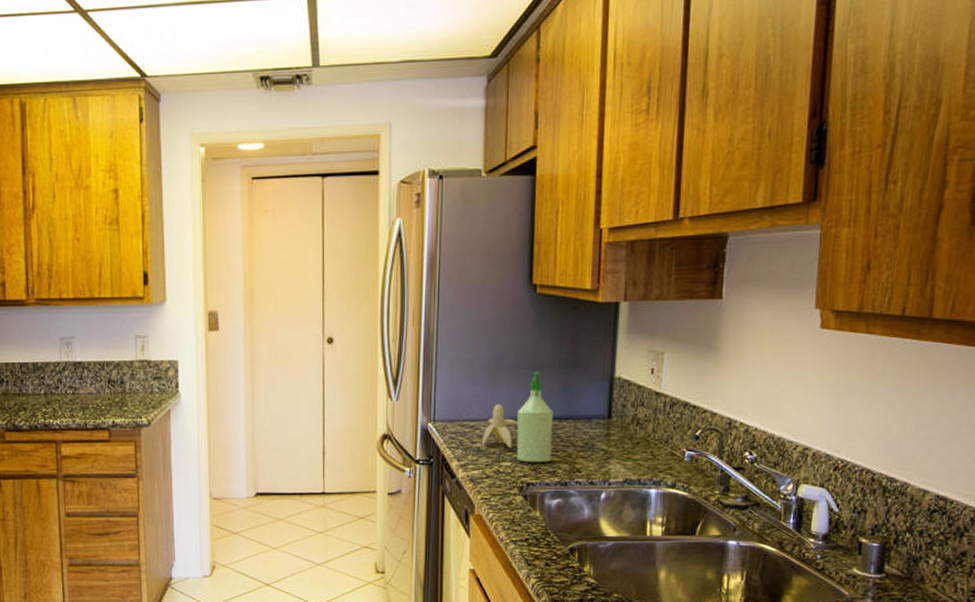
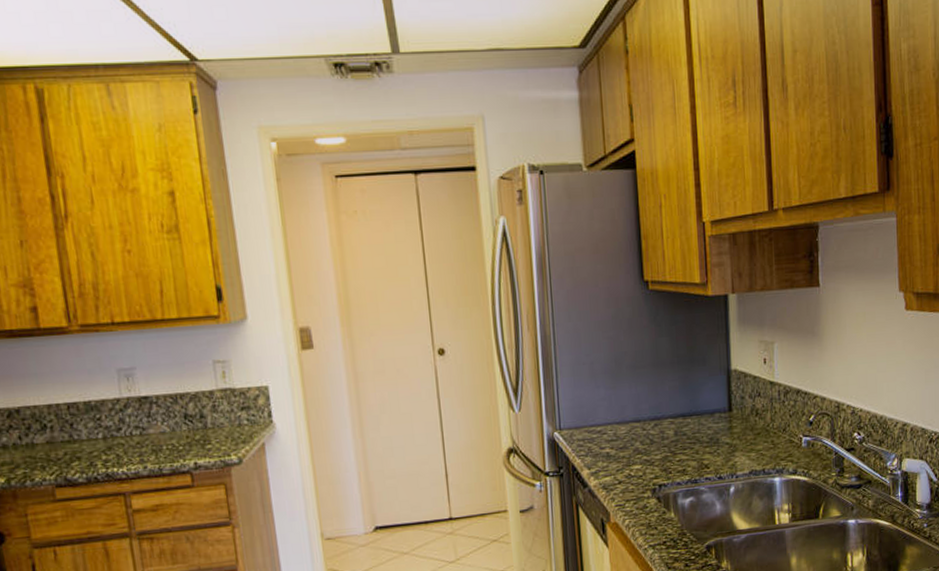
banana: present [481,404,519,449] -> none [610,406,645,451]
spray bottle: present [516,371,554,463] -> none [641,369,680,464]

